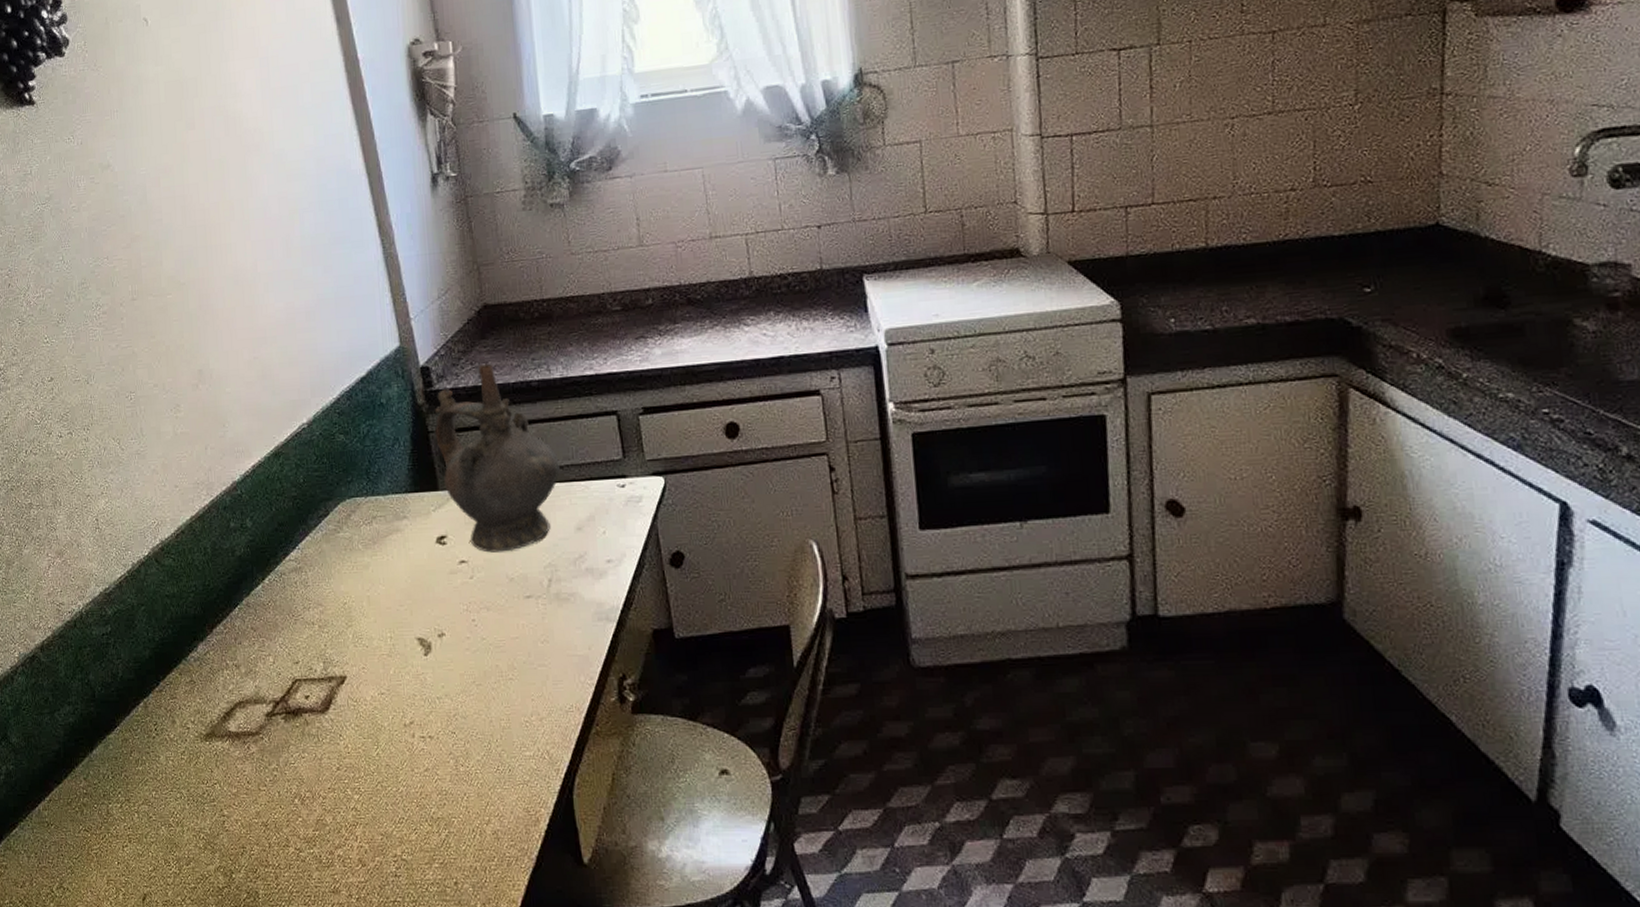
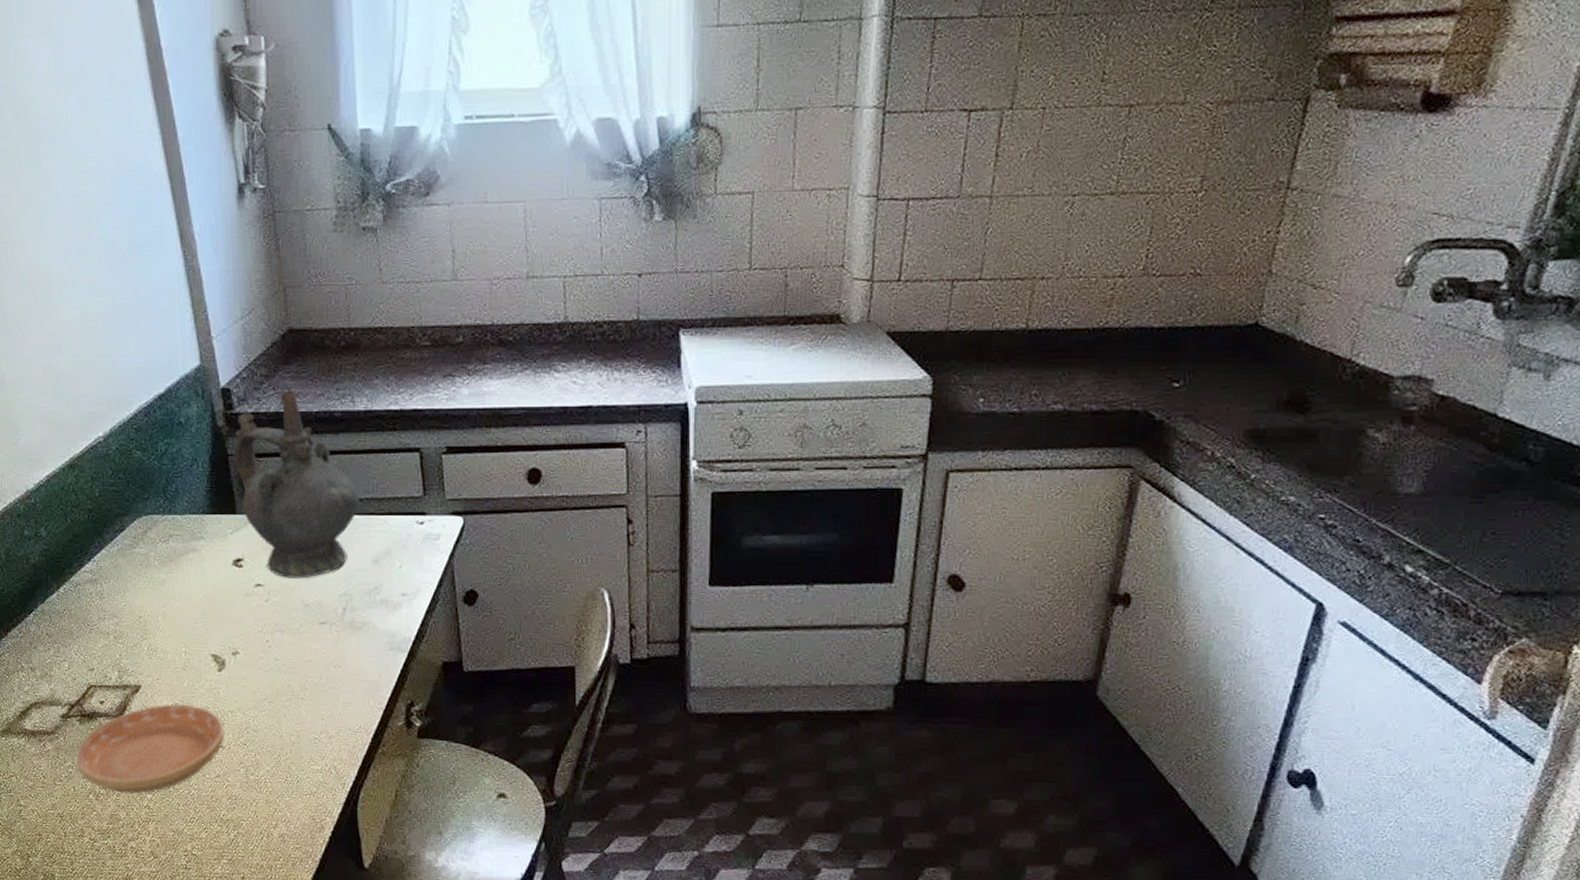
saucer: none [280,693,432,795] -> present [75,704,224,794]

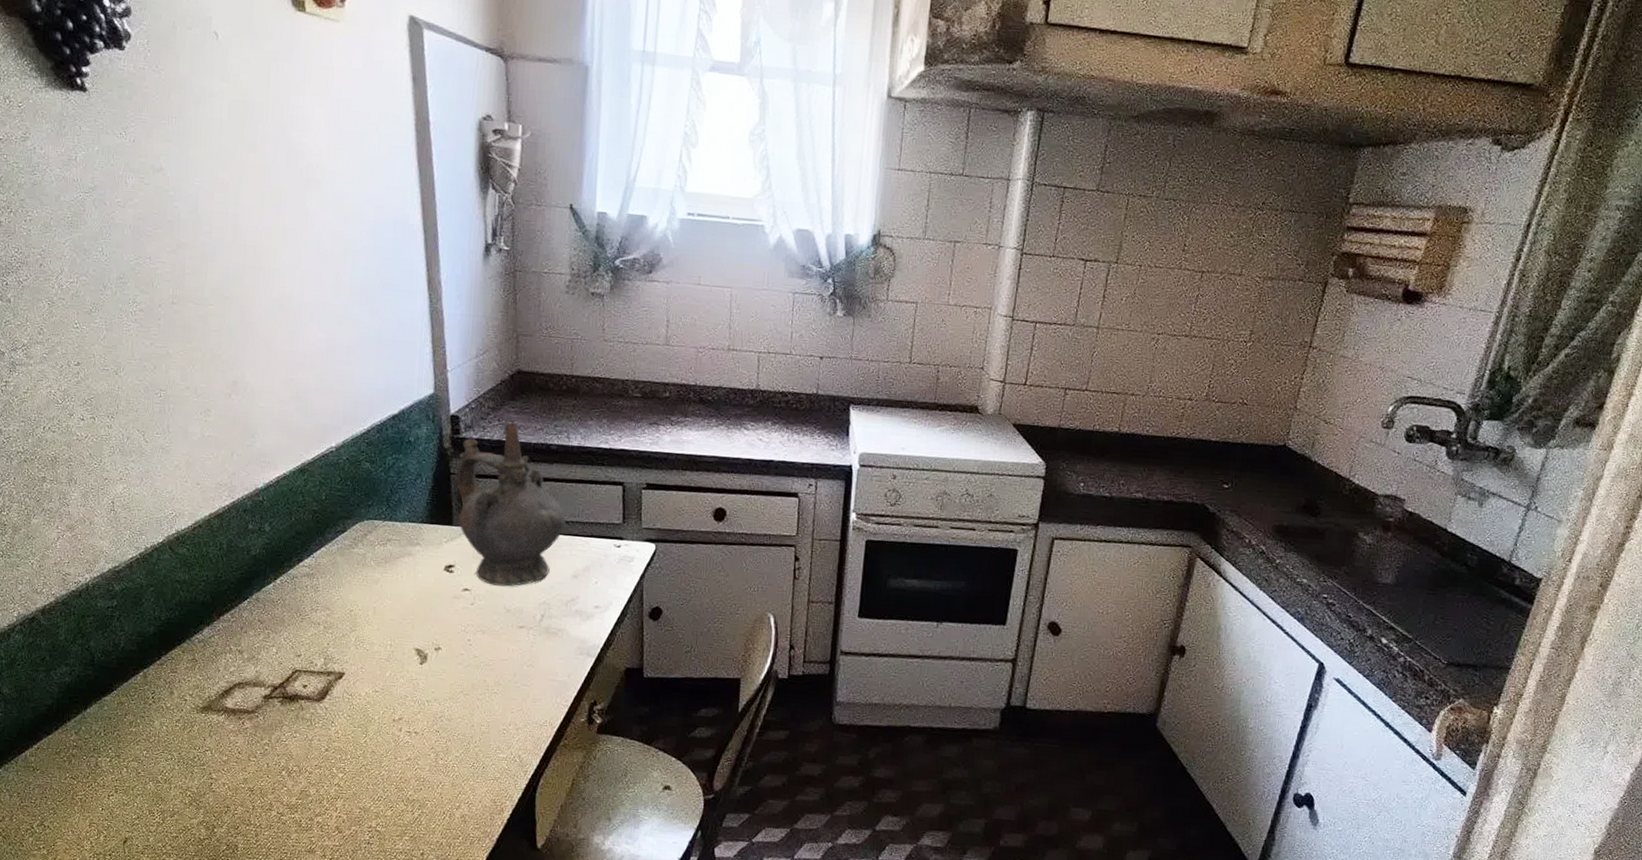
saucer: present [75,704,224,794] -> none [272,691,420,772]

